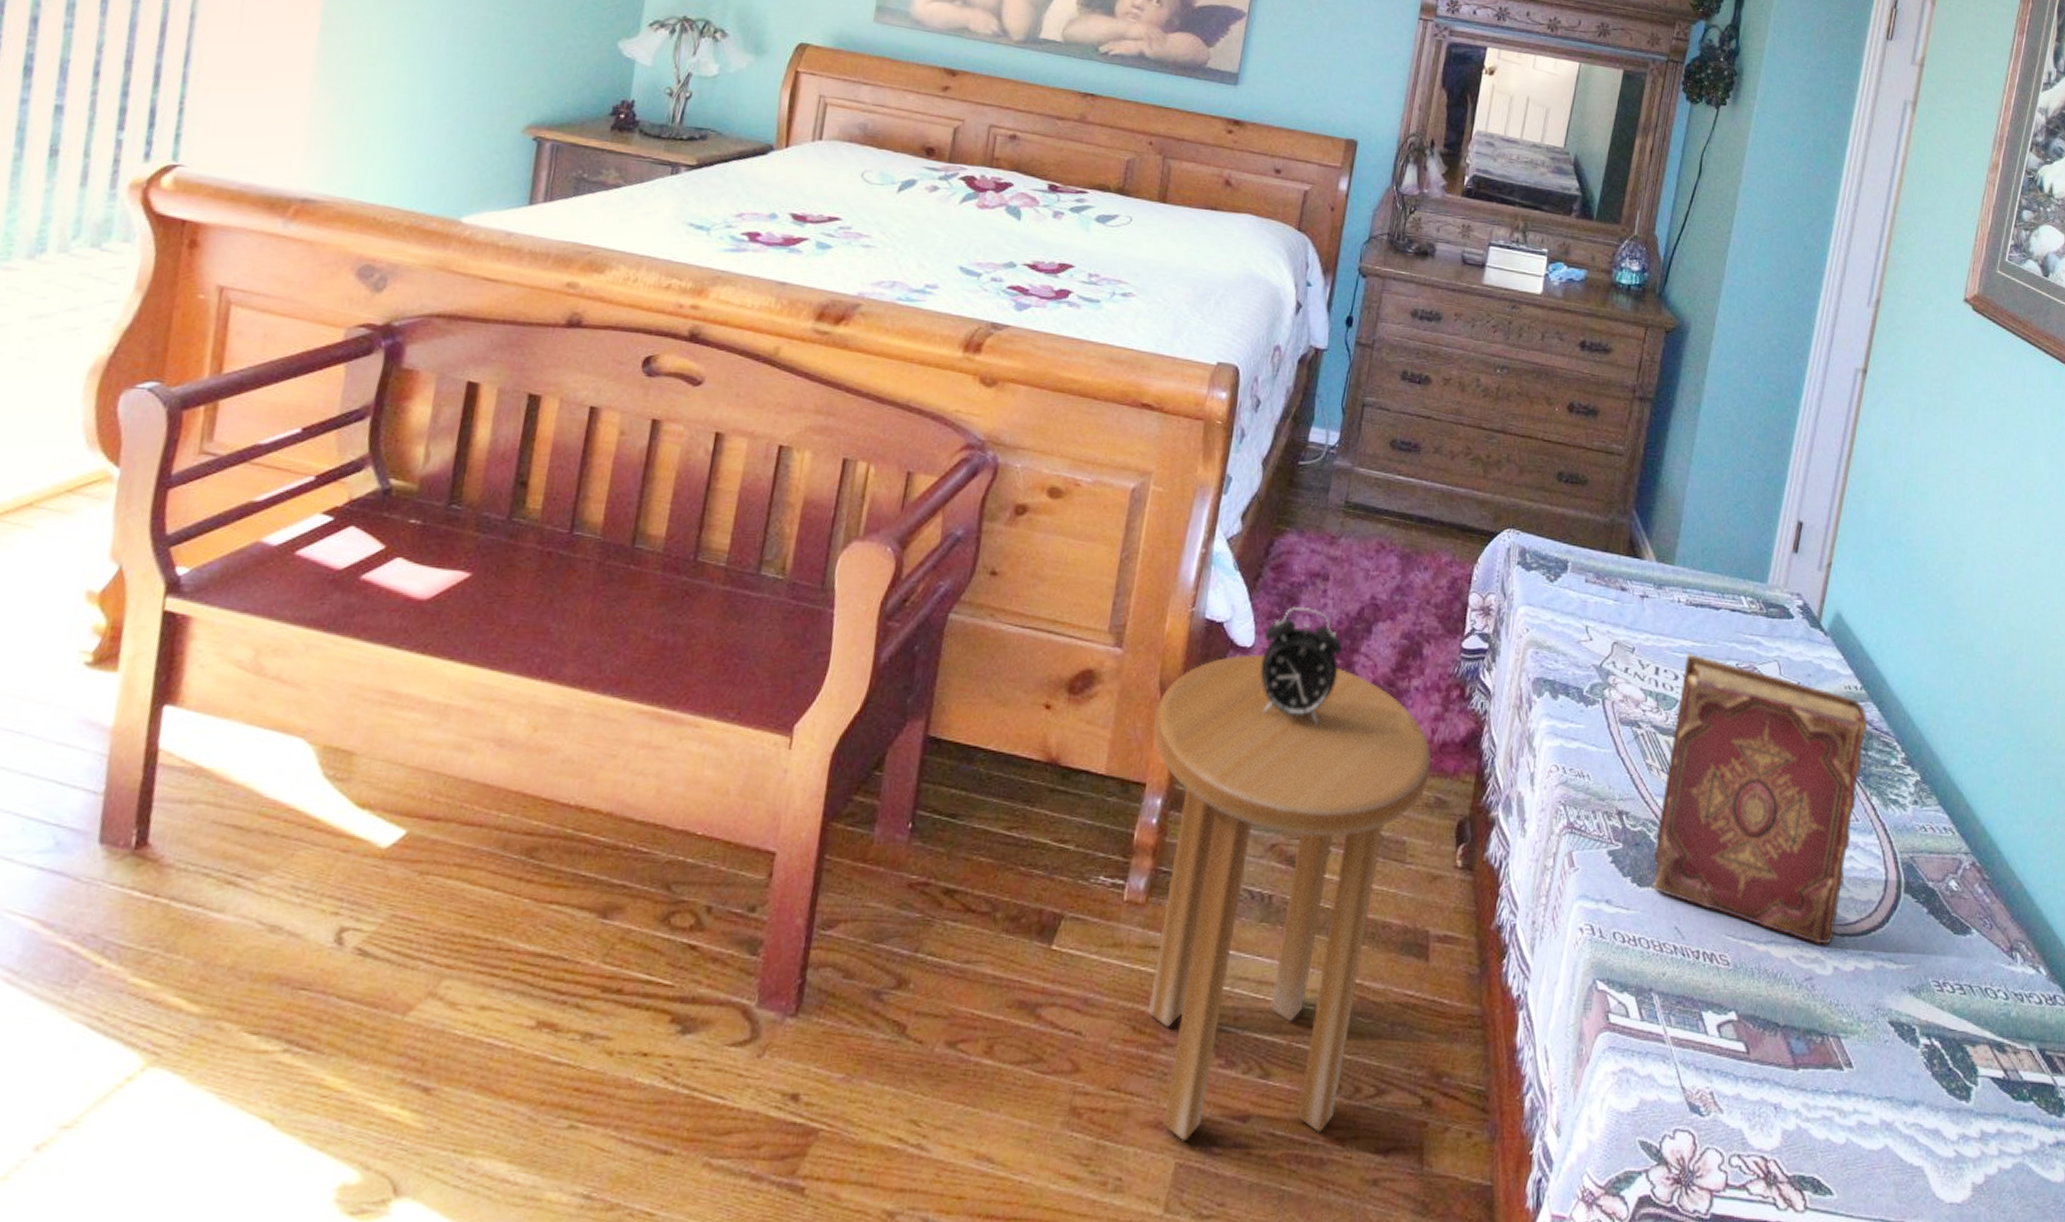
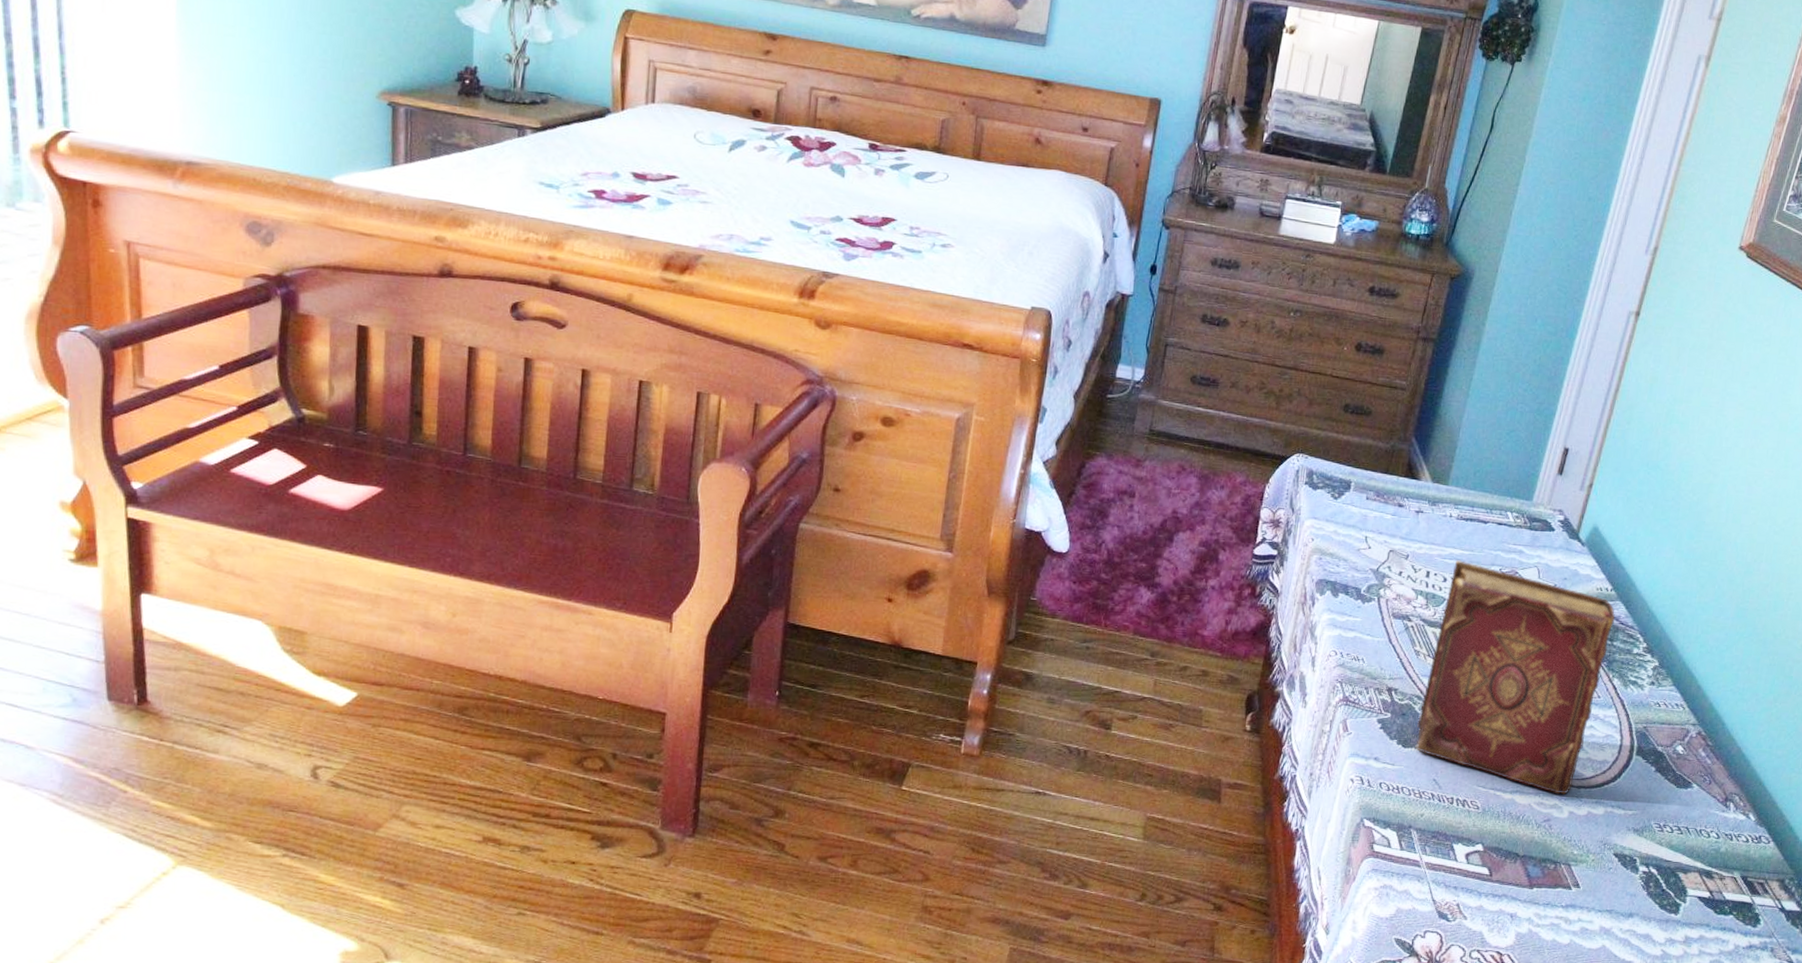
side table: present [1147,654,1432,1140] -> none [981,558,1226,932]
alarm clock: present [1260,607,1342,724] -> none [1074,519,1147,616]

